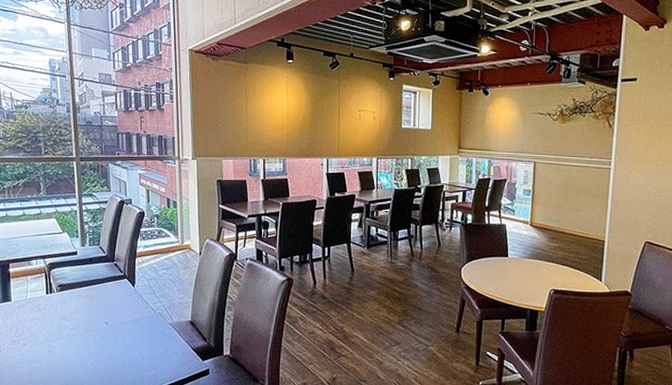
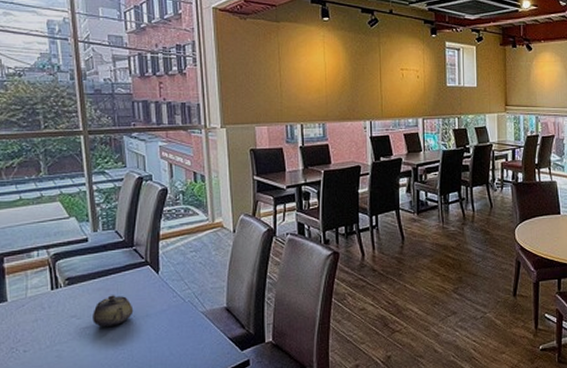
teapot: none [79,302,113,330] -> present [93,295,134,327]

